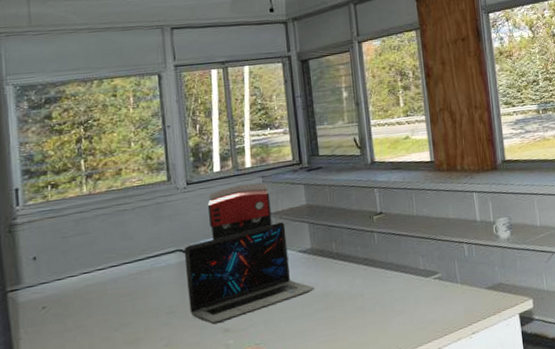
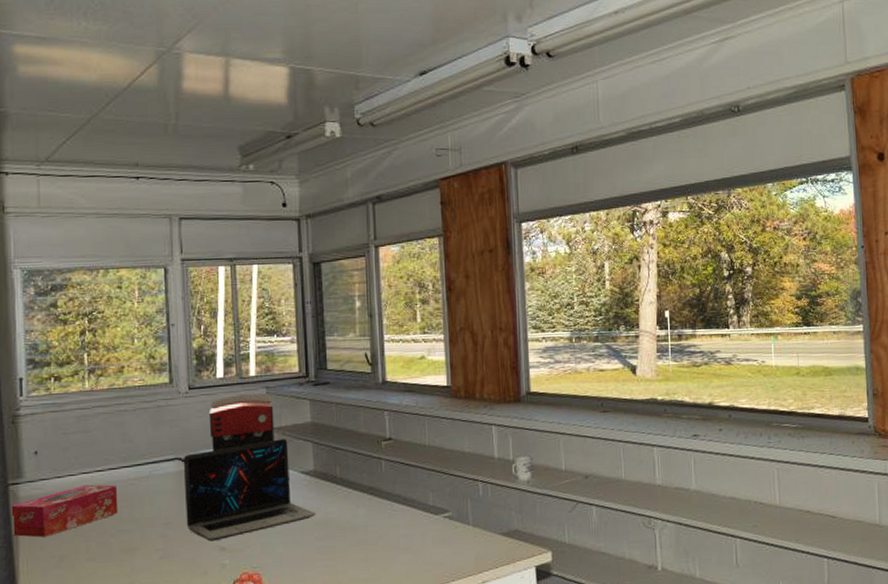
tissue box: none [9,281,121,341] -> present [9,484,119,538]

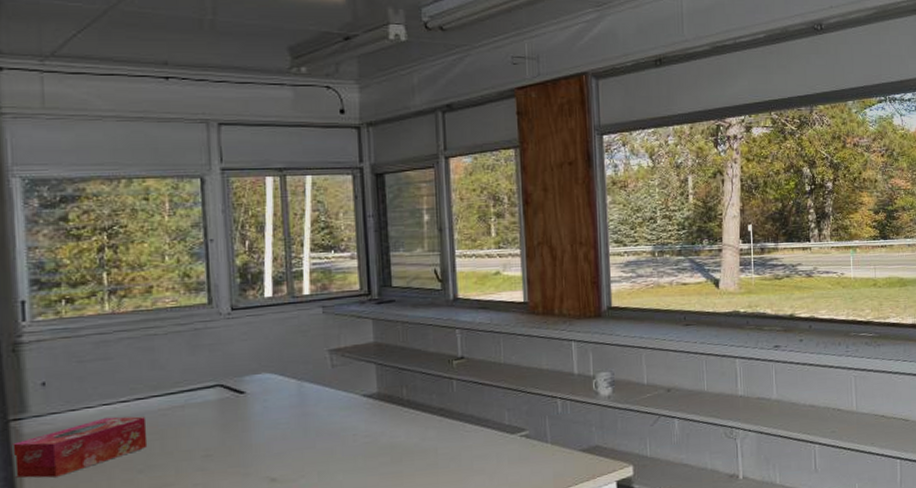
laptop: present [183,439,316,542] -> none [225,361,380,473]
coffee maker: present [208,394,275,452] -> none [255,313,332,377]

